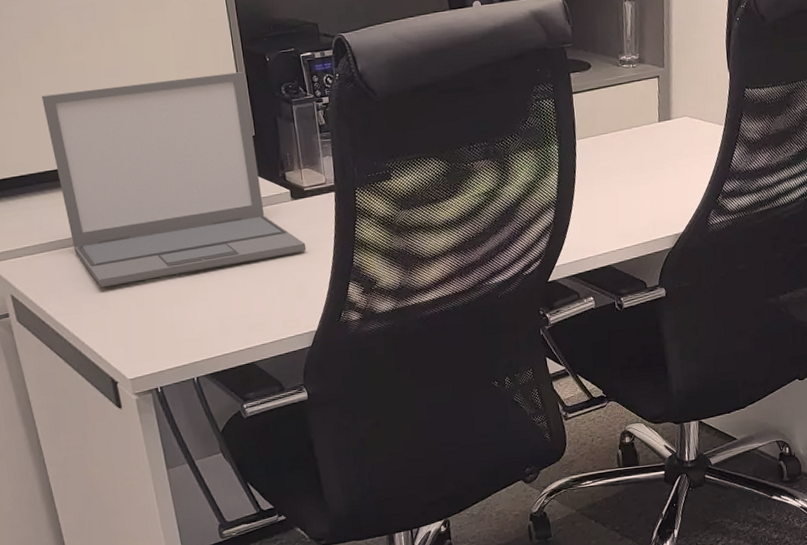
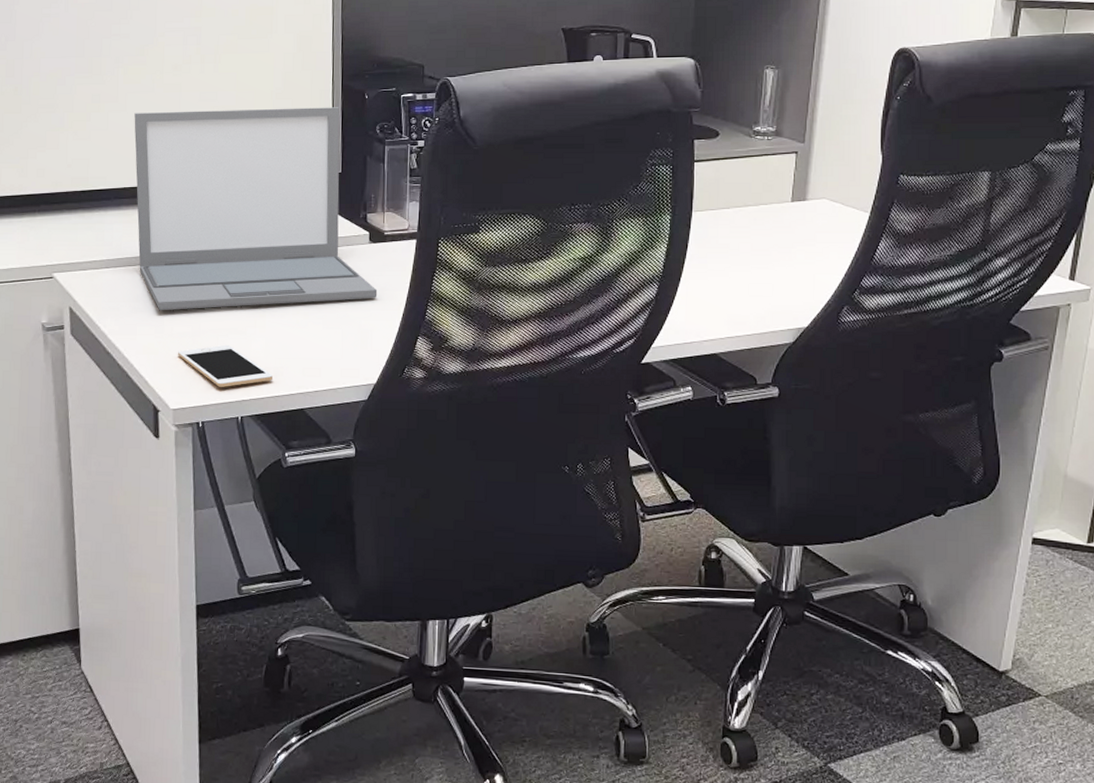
cell phone: none [126,311,221,353] -> present [178,344,273,387]

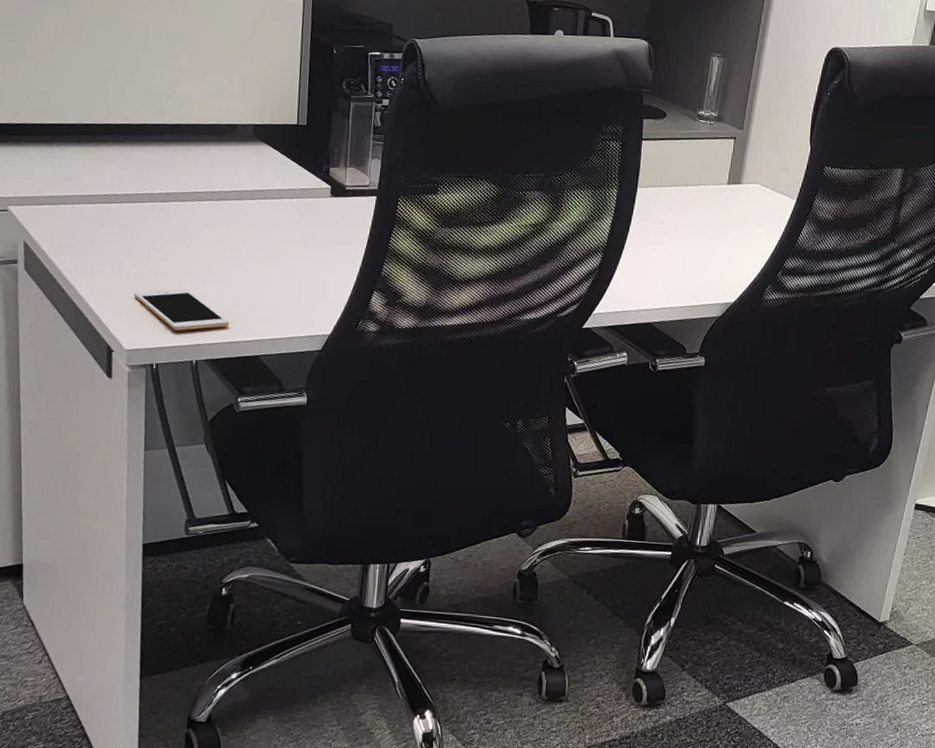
laptop: present [134,107,378,311] -> none [98,48,337,252]

